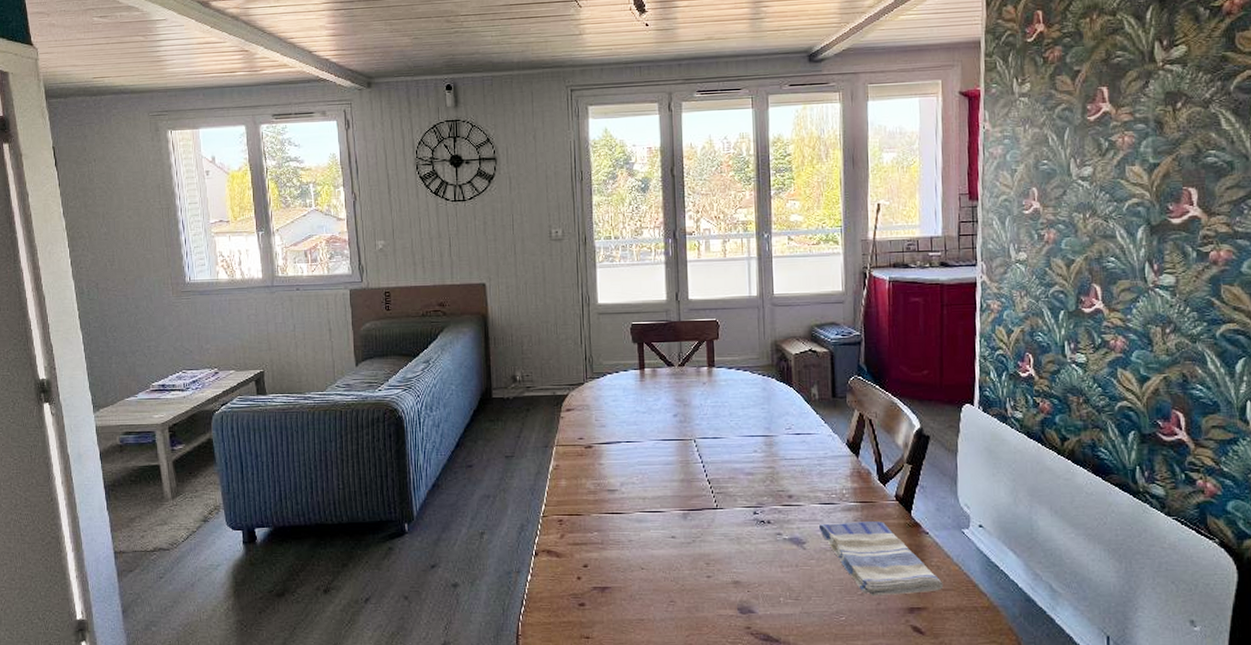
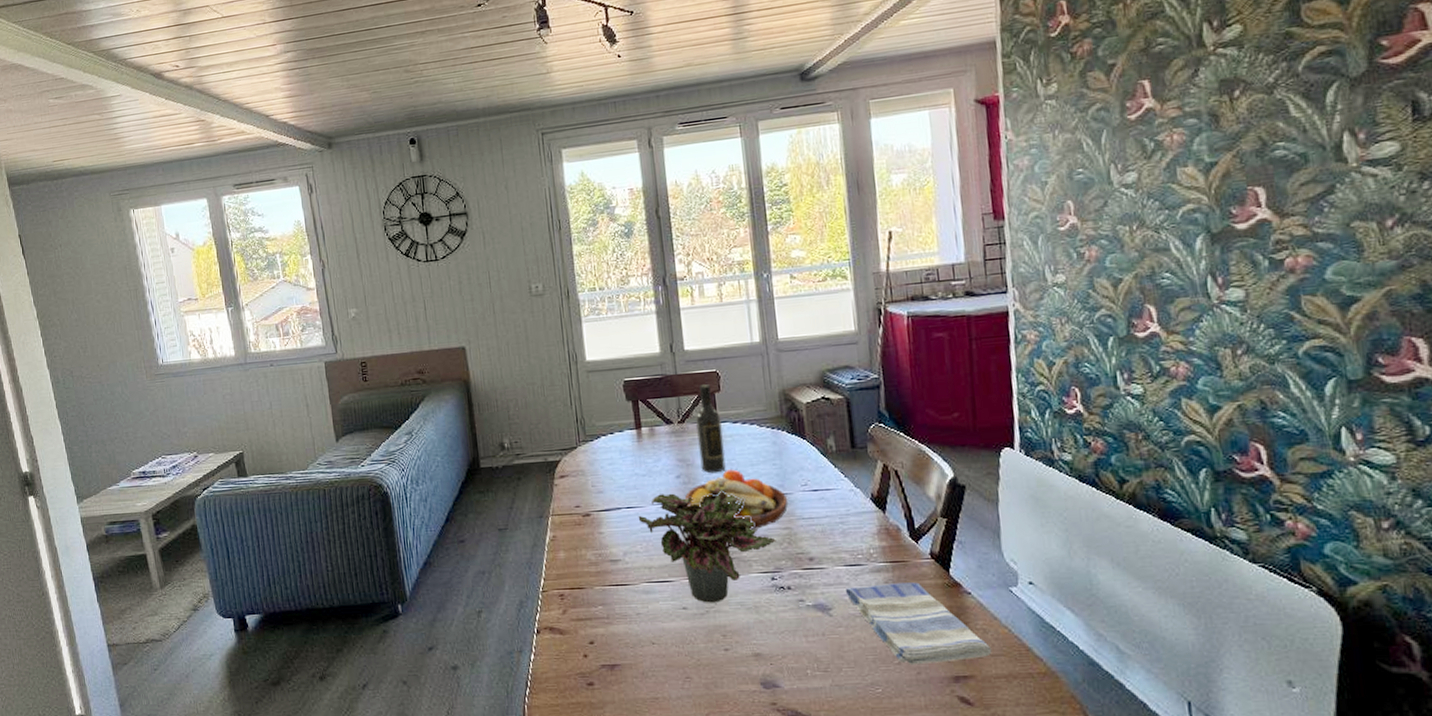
potted plant: none [636,430,760,533] -> present [638,491,776,603]
fruit bowl: none [679,411,772,468] -> present [684,469,788,531]
wine bottle: none [695,332,719,414] -> present [696,384,726,474]

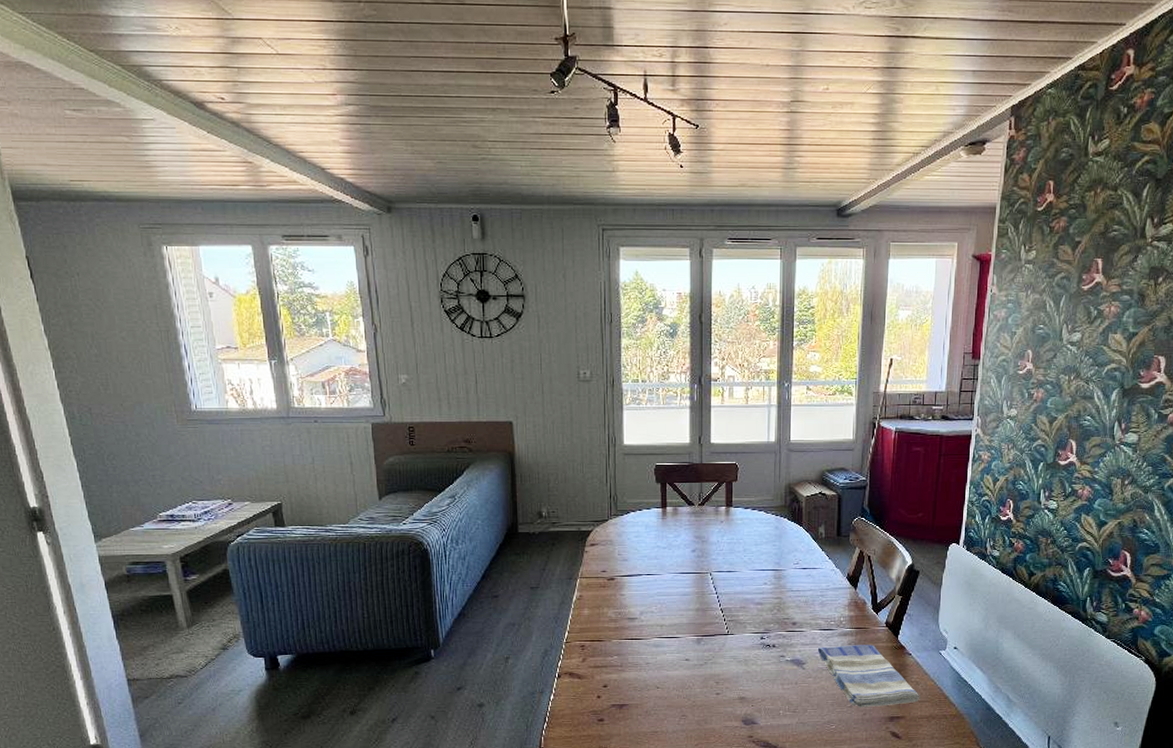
potted plant: present [638,491,776,603] -> none [656,564,768,656]
fruit bowl: present [684,469,788,531] -> none [697,547,781,599]
wine bottle: present [696,384,726,474] -> none [714,474,735,550]

